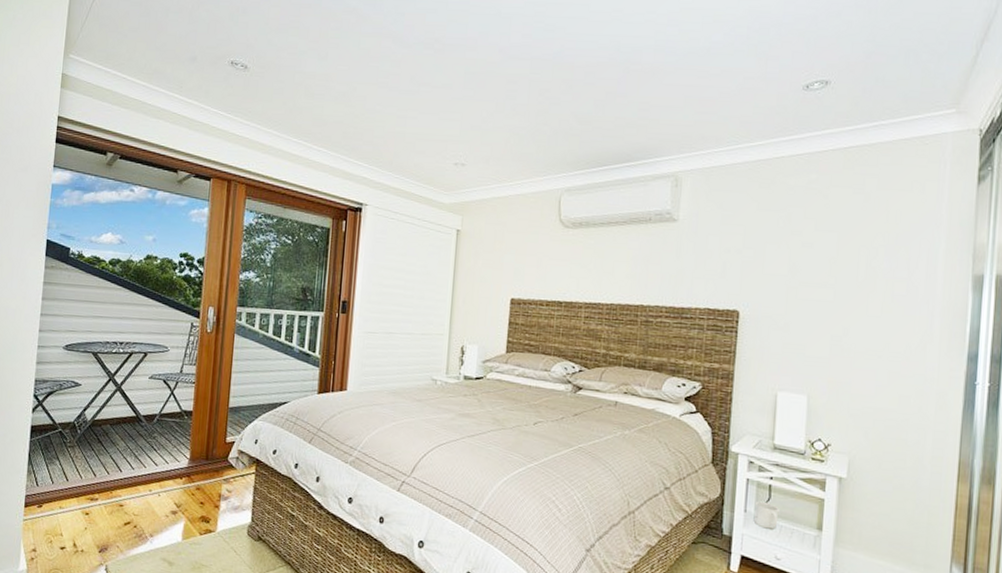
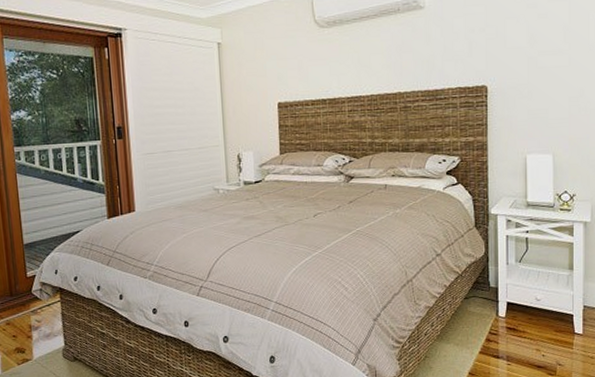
mug: present [753,501,779,530] -> none [515,253,536,276]

